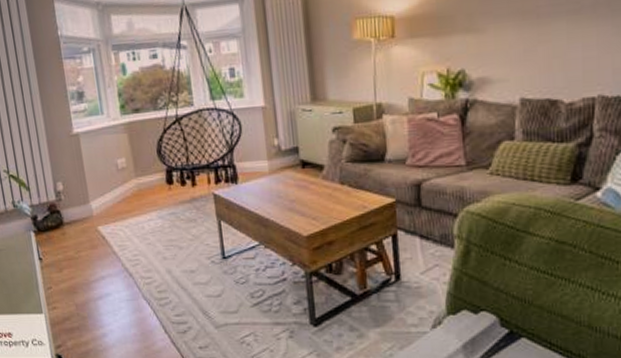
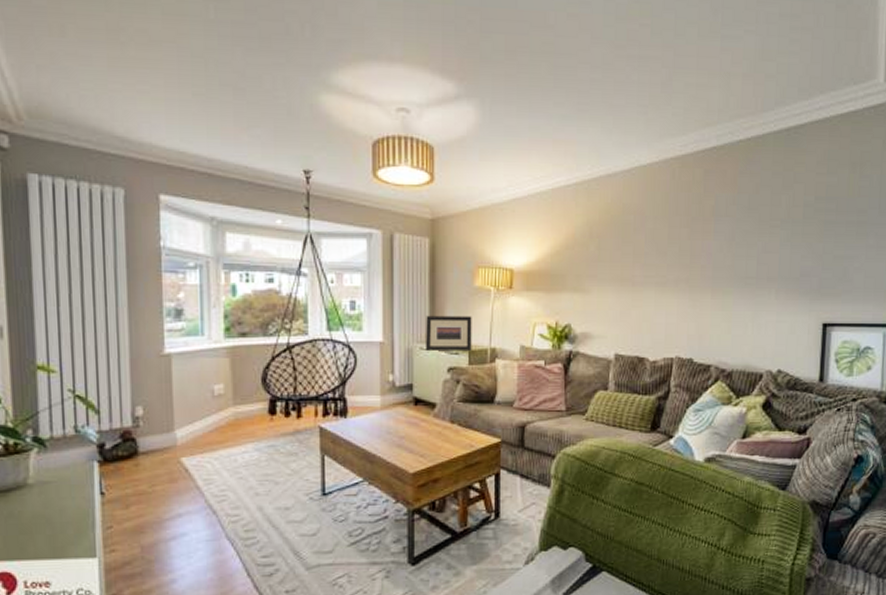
picture frame: none [305,71,356,113] -> present [425,315,472,352]

